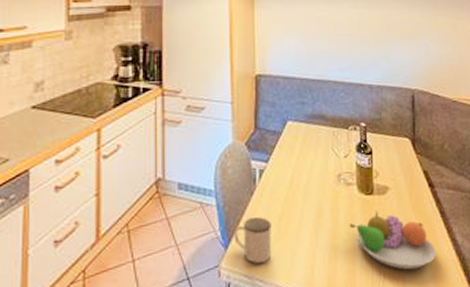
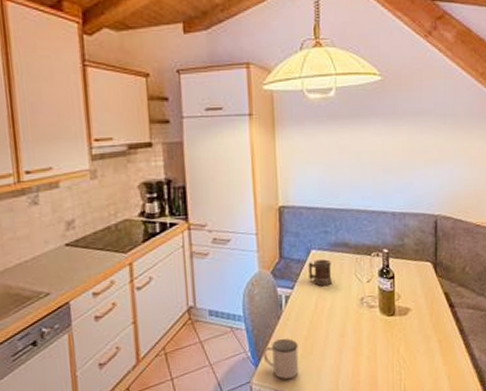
mug: none [284,131,308,160] -> present [308,259,332,286]
fruit bowl: present [349,211,436,270] -> none [371,330,454,382]

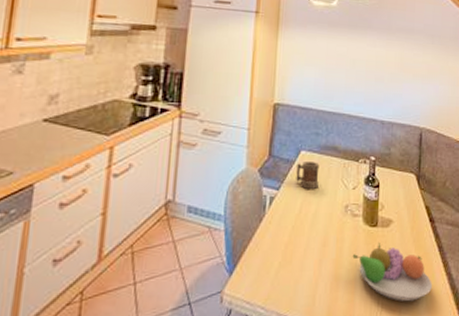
mug: present [263,339,299,379] -> none [239,244,278,290]
fruit bowl: none [371,330,454,382] -> present [352,243,432,302]

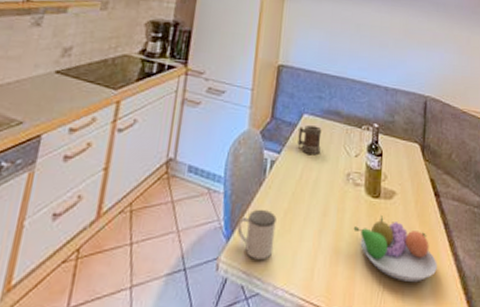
mug: none [239,244,278,290] -> present [237,210,277,259]

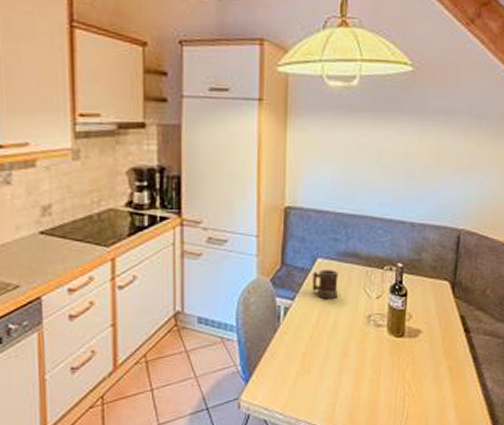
mug: present [237,210,277,259] -> none [255,354,294,398]
fruit bowl: present [353,216,437,283] -> none [375,353,464,411]

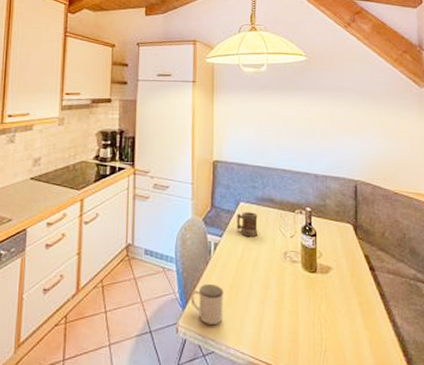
mug: none [255,354,294,398] -> present [190,285,224,324]

